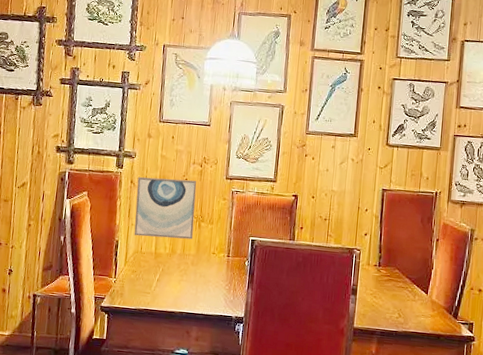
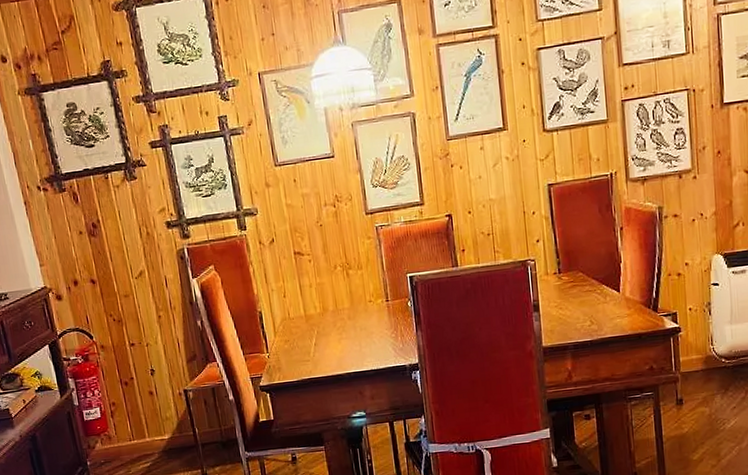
wall art: present [134,176,197,240] -> none [266,225,344,302]

